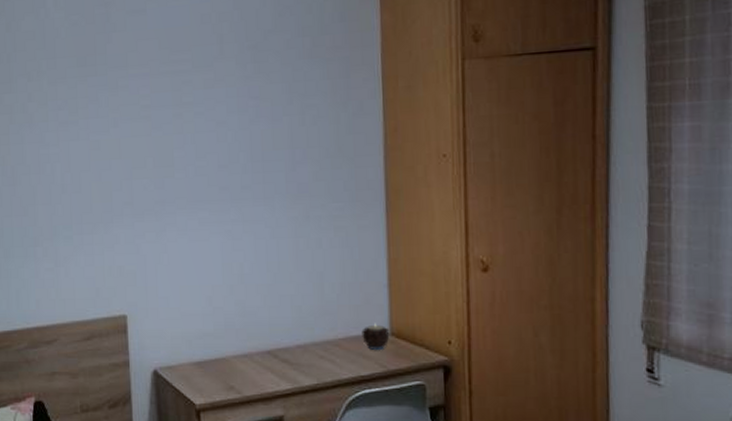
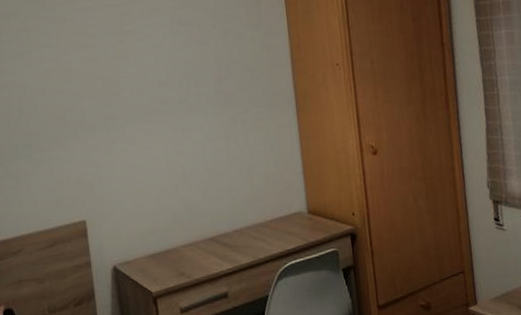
candle: present [361,324,390,350] -> none [285,205,308,227]

